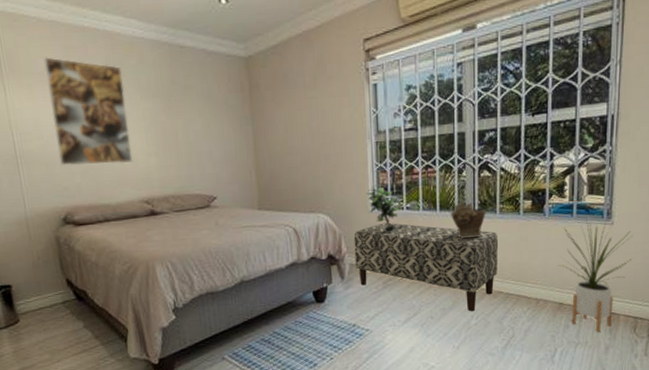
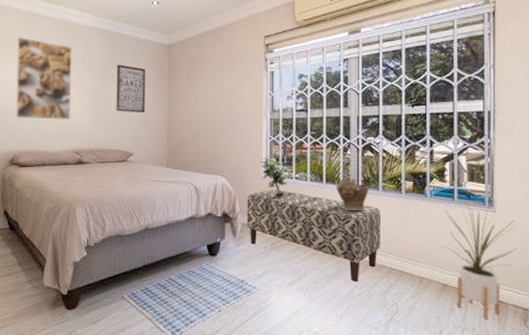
wall art: none [183,86,226,148] -> present [116,64,146,113]

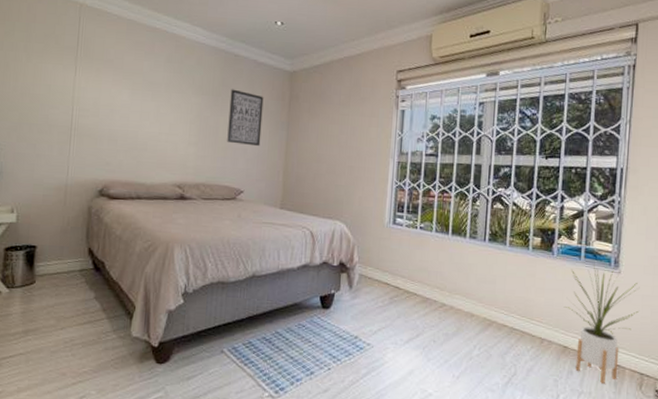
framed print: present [15,37,73,121] -> none [108,48,181,149]
bench: present [247,189,382,282] -> none [364,238,507,342]
potted plant: present [259,155,288,198] -> none [383,201,412,249]
ceramic vessel: present [336,176,369,211] -> none [462,229,496,267]

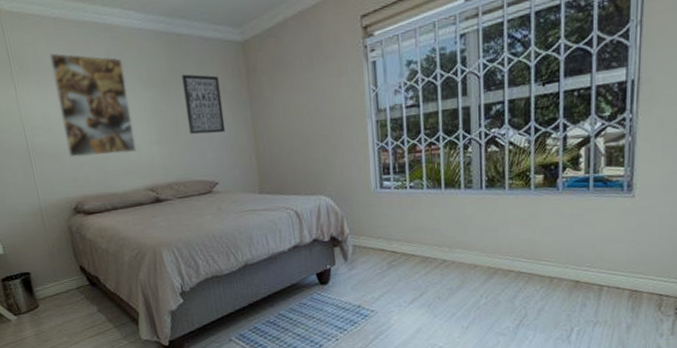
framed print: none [108,48,181,149] -> present [49,53,137,158]
house plant: present [563,264,640,384] -> none [573,192,657,311]

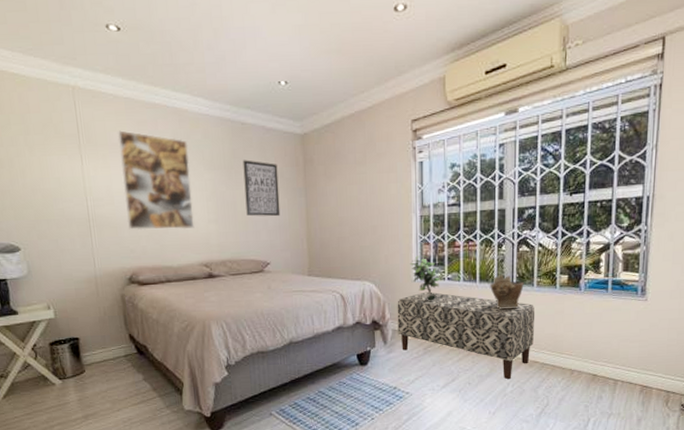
bench: none [356,202,508,292] -> present [397,291,535,380]
potted plant: none [367,163,402,213] -> present [409,255,440,301]
ceramic vessel: none [457,178,494,217] -> present [490,274,524,310]

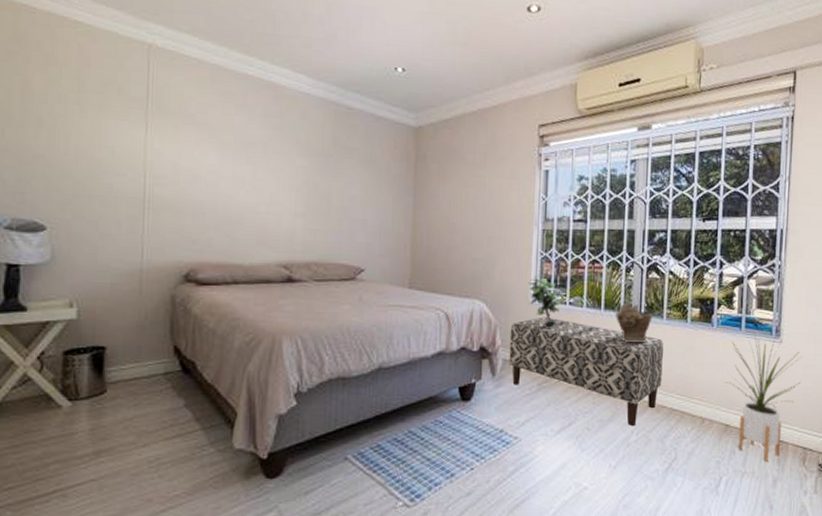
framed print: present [117,130,195,230] -> none [193,100,282,222]
wall art: present [242,160,281,217] -> none [342,148,385,217]
house plant: none [592,295,667,404] -> present [724,334,802,462]

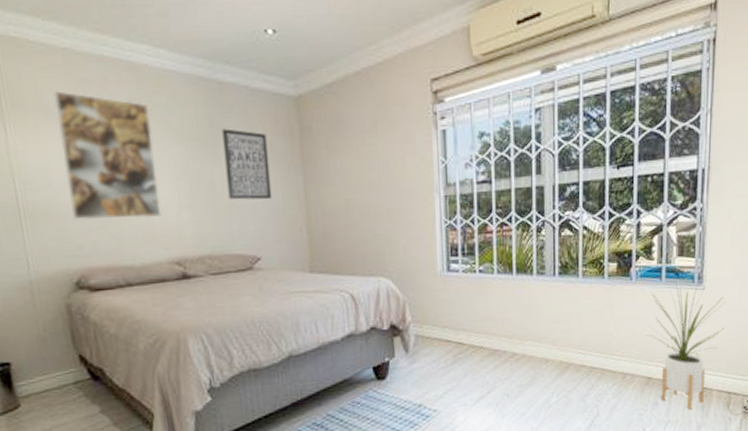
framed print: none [193,100,282,222] -> present [53,91,162,221]
wall art: none [342,148,385,217] -> present [221,128,272,200]
bench: present [509,316,664,427] -> none [419,287,581,389]
potted plant: present [527,274,561,328] -> none [433,243,470,299]
ceramic vessel: present [616,302,653,343] -> none [529,263,568,306]

